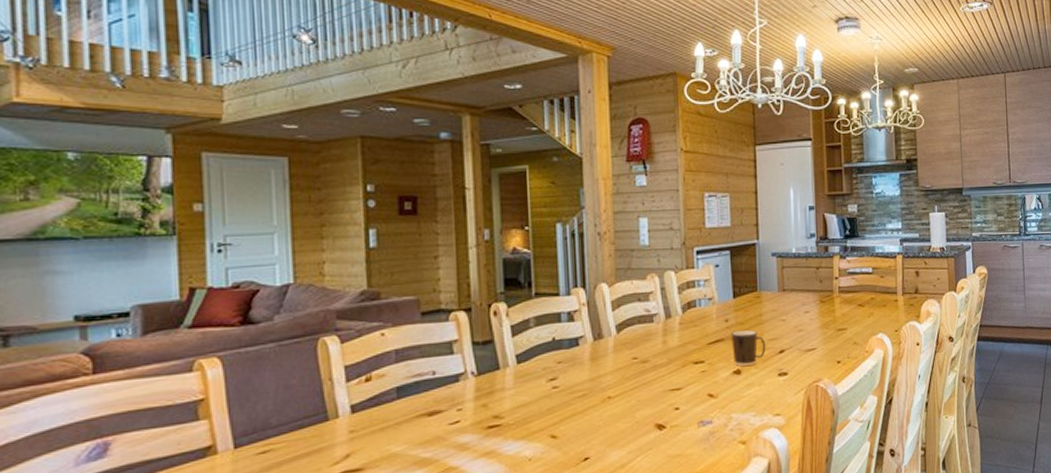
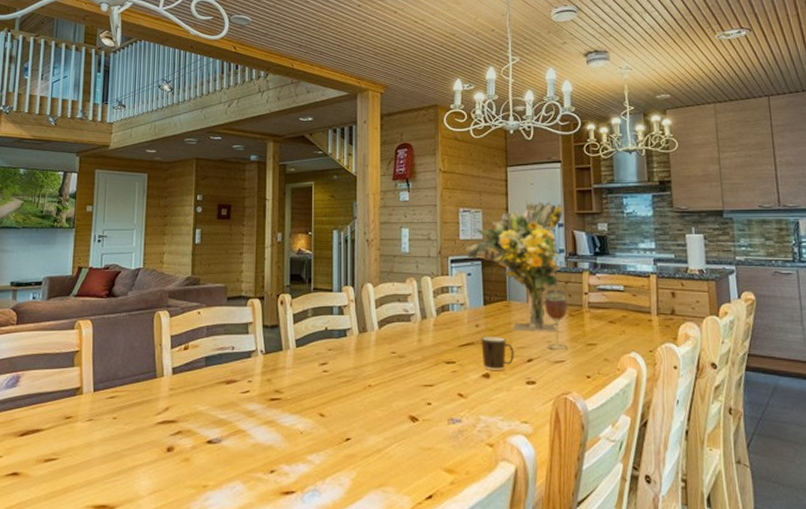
bouquet: none [713,182,814,323] -> present [466,200,563,332]
wineglass: none [795,276,819,338] -> present [544,290,568,350]

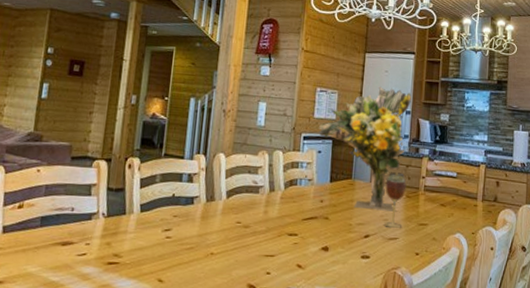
mug: present [481,335,514,371] -> none [323,211,354,245]

